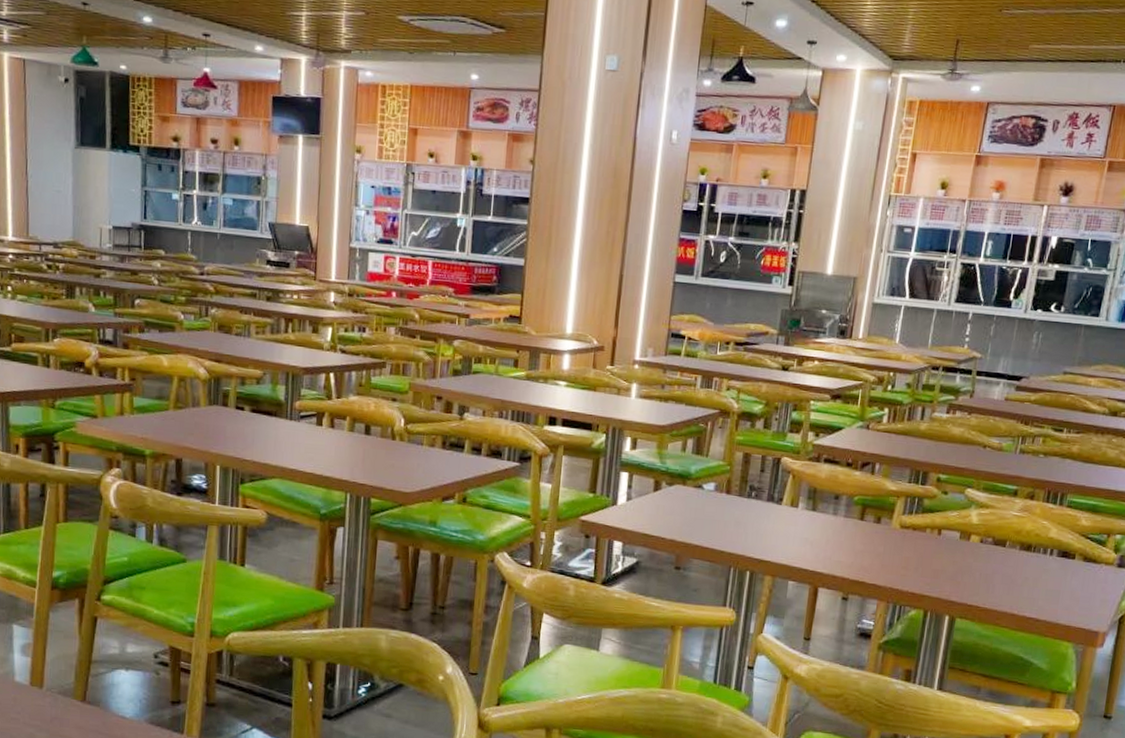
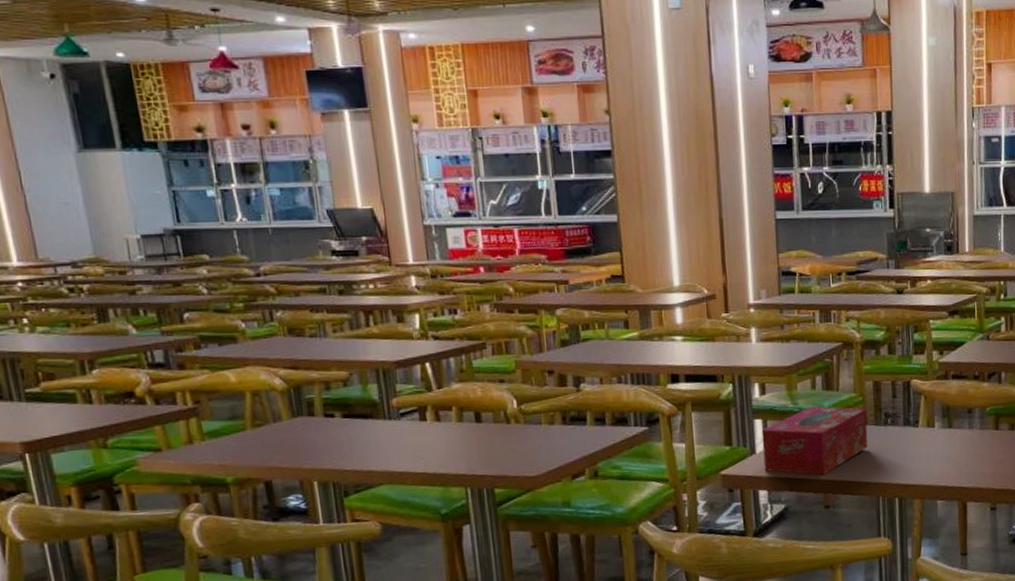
tissue box: none [623,468,732,537] -> present [761,406,868,475]

